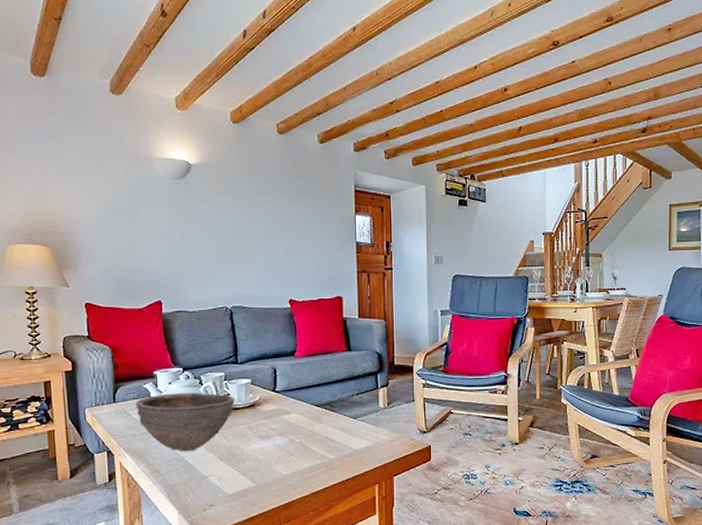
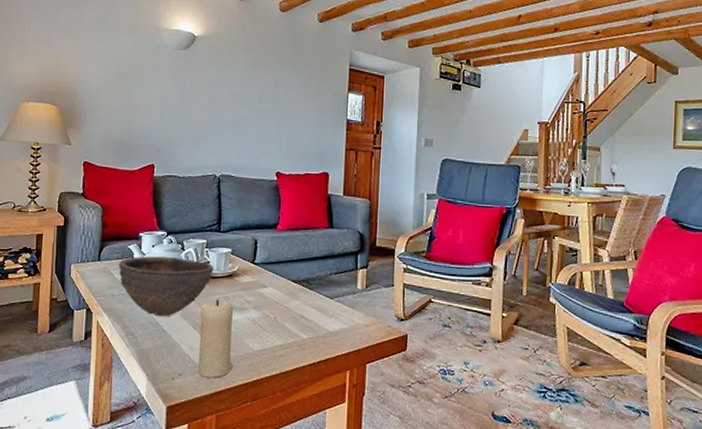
candle: none [225,429,264,506] -> present [197,299,234,378]

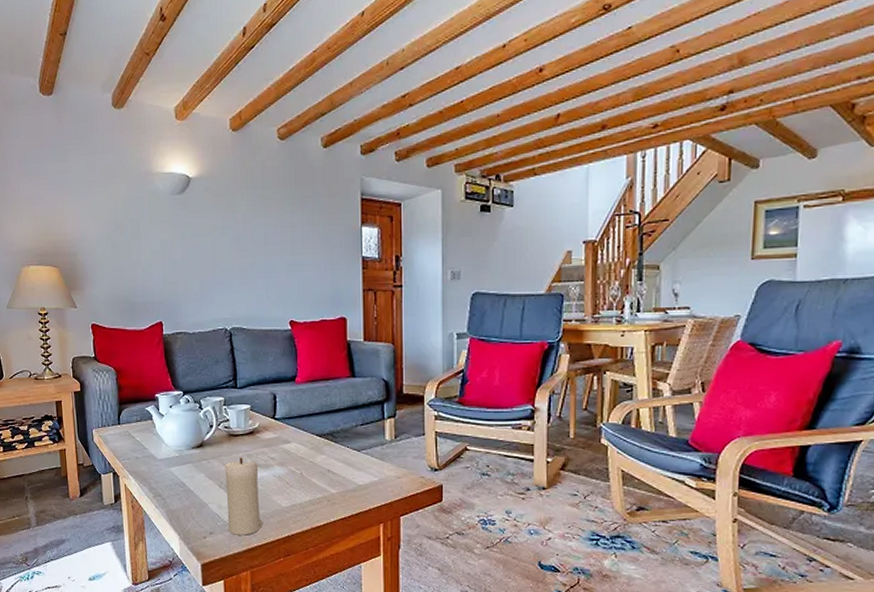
bowl: present [118,256,214,317] -> none [138,417,234,477]

